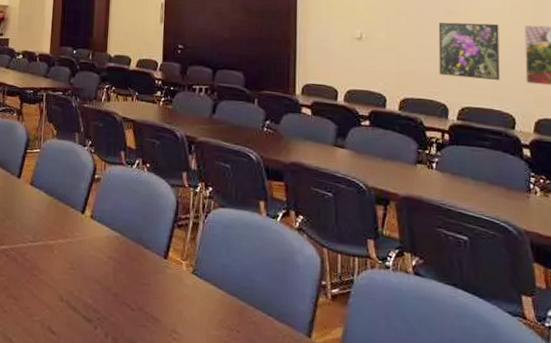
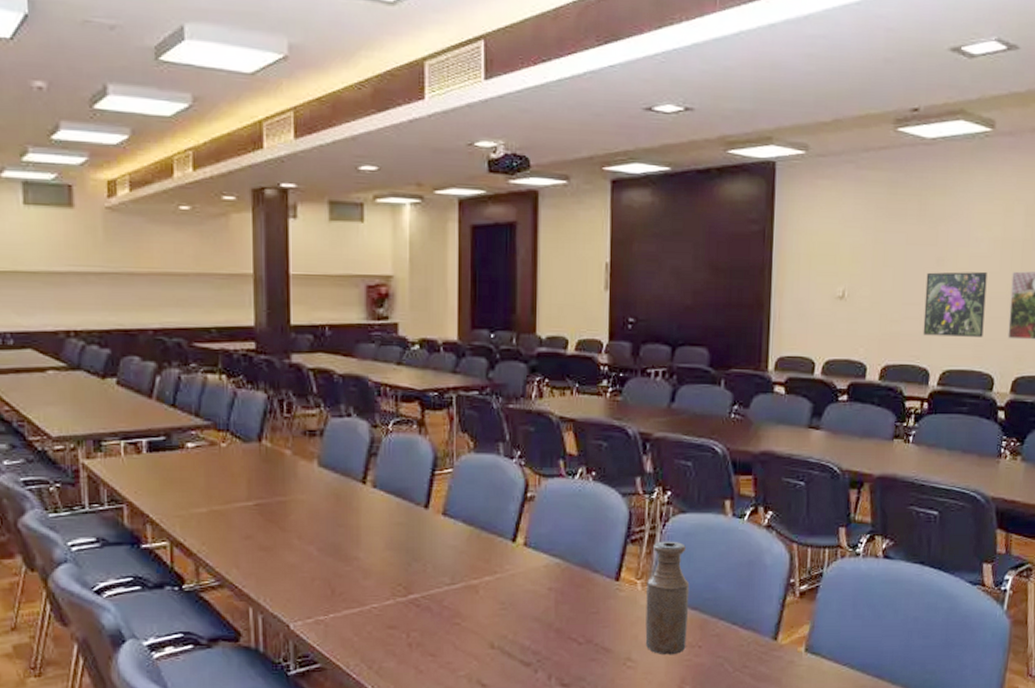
bottle: none [189,229,229,335] -> present [645,541,690,655]

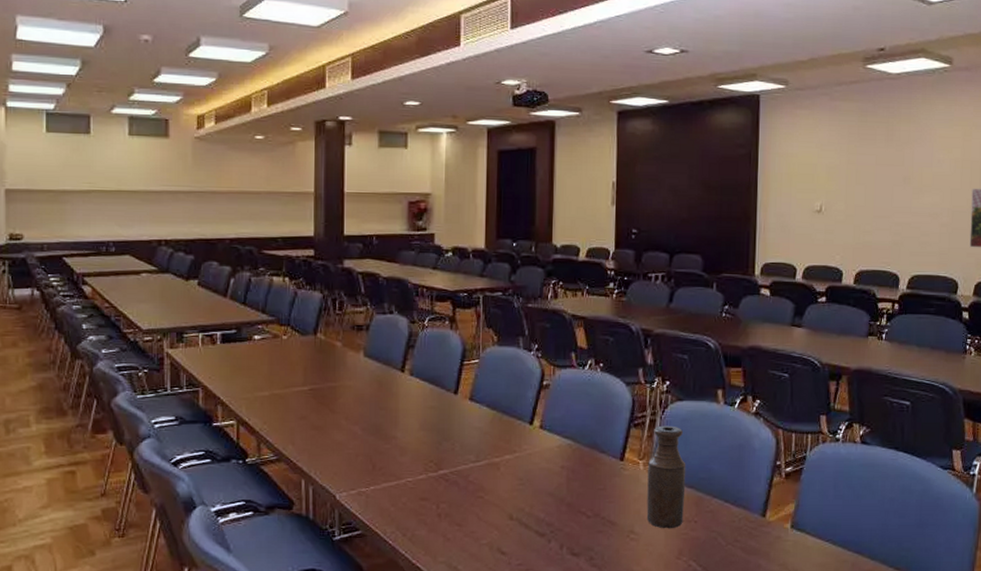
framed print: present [923,271,987,337] -> none [892,188,949,246]

